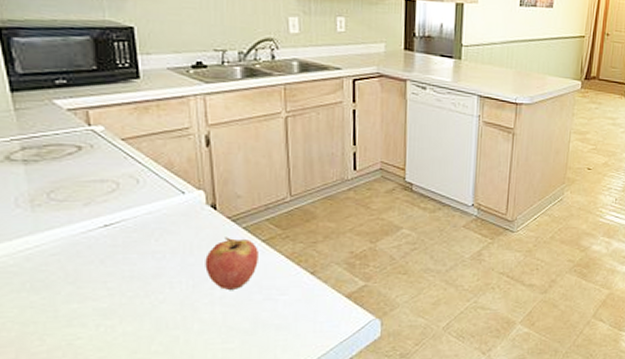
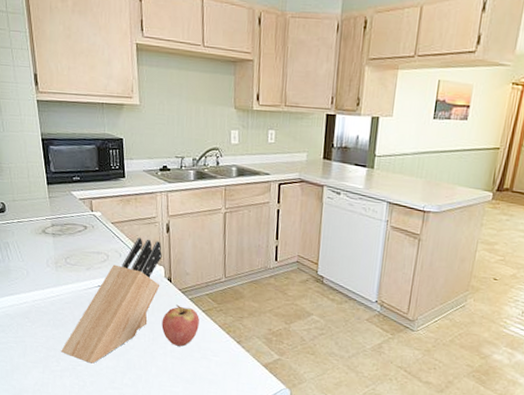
knife block: none [46,156,201,333] -> present [61,238,162,364]

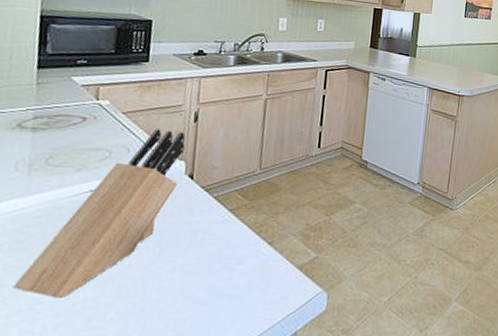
fruit: present [161,304,199,347] -> none [173,205,224,257]

